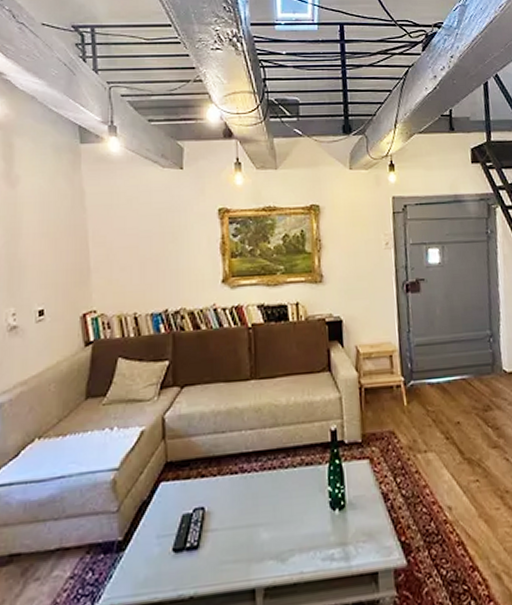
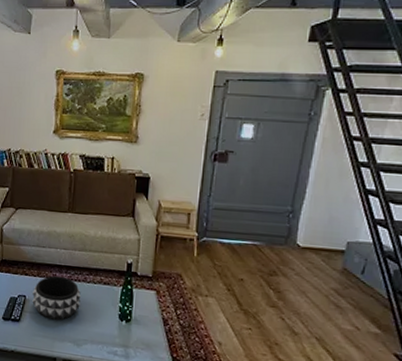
decorative bowl: none [214,467,279,533] -> present [32,276,81,320]

